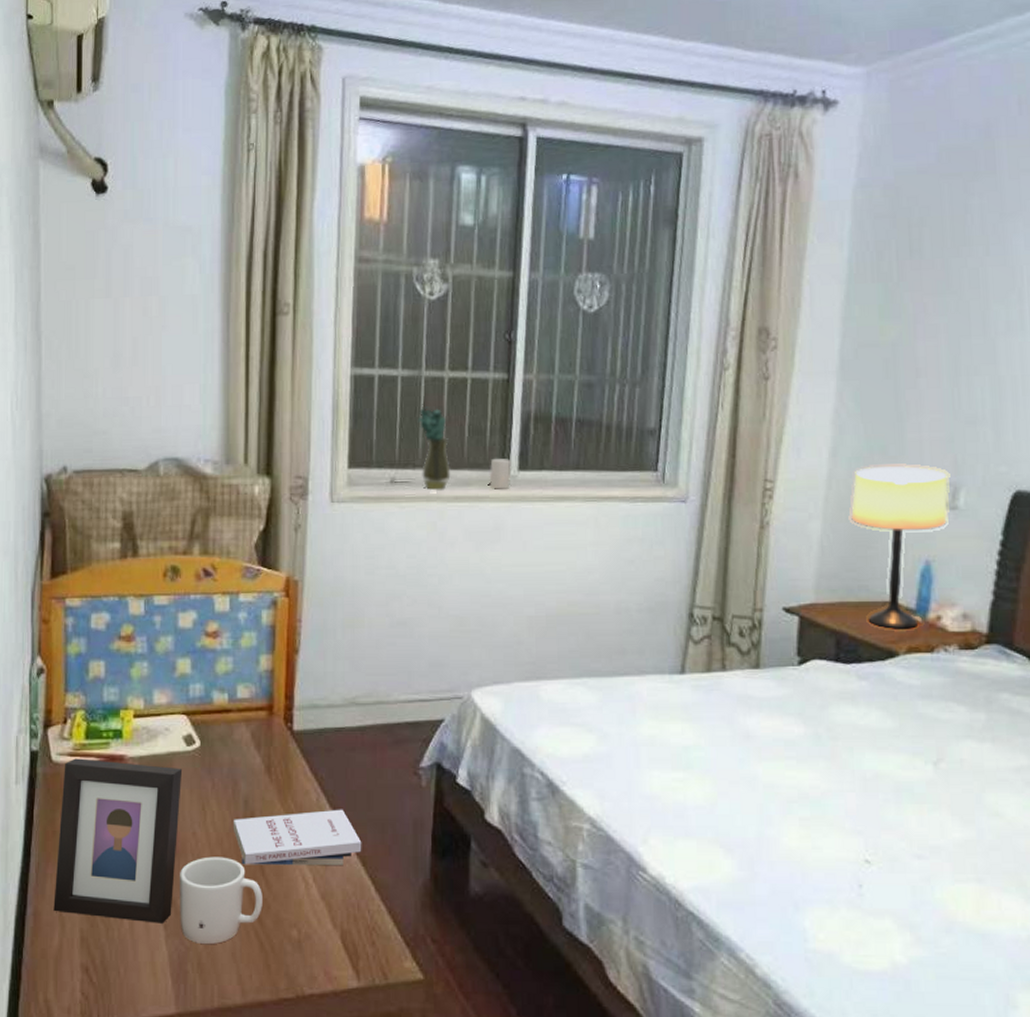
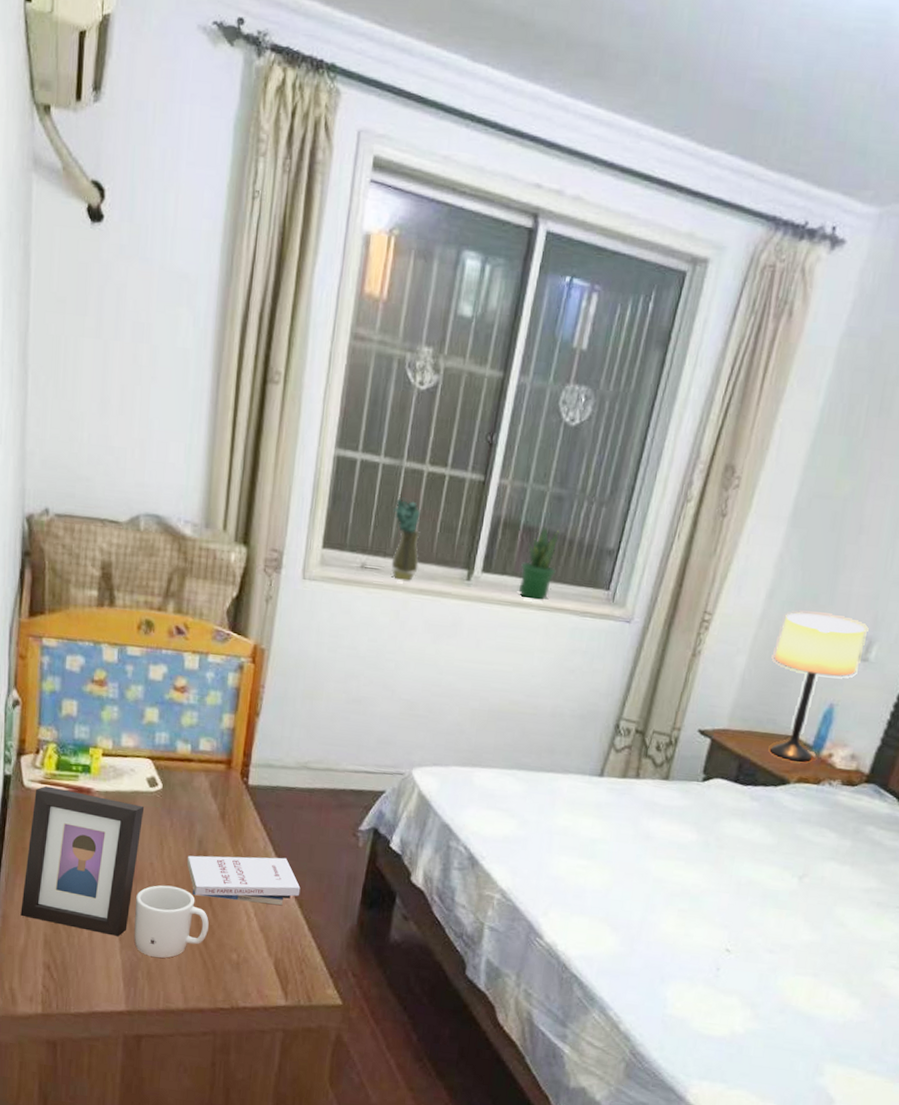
candle: present [489,458,512,491] -> none [453,557,476,590]
planter: none [559,415,597,493] -> present [519,526,560,601]

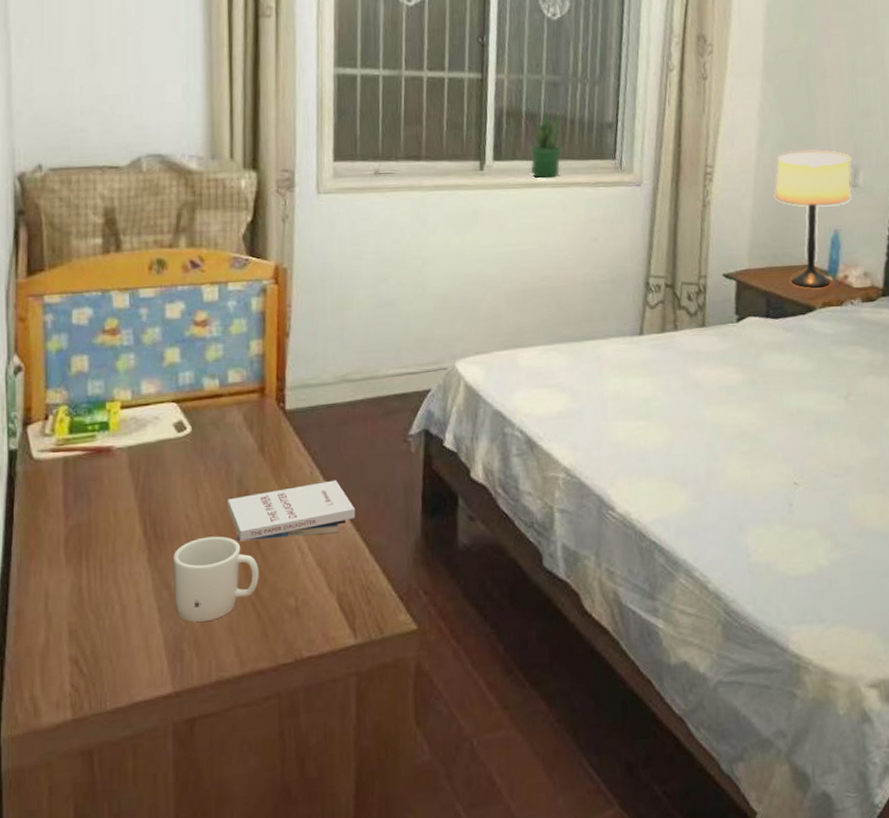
picture frame: present [20,786,145,937] -> none [38,453,174,609]
vase: present [391,494,421,582] -> none [398,101,431,181]

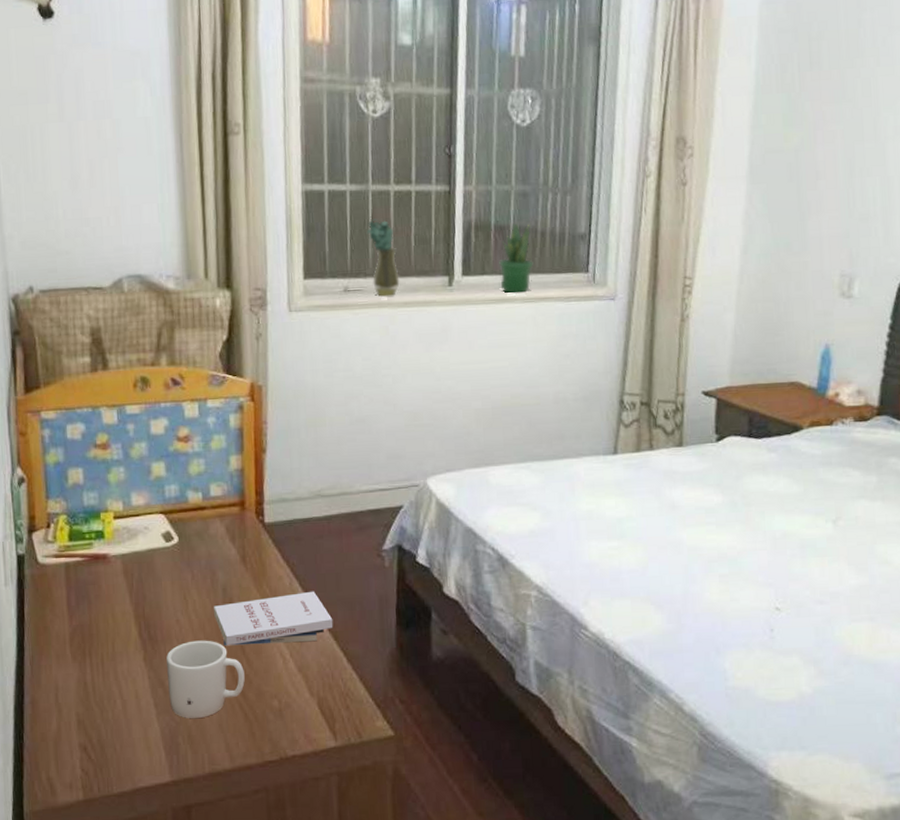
vase: none [398,101,431,181] -> present [366,216,400,298]
table lamp: present [776,152,850,289] -> none [761,260,844,407]

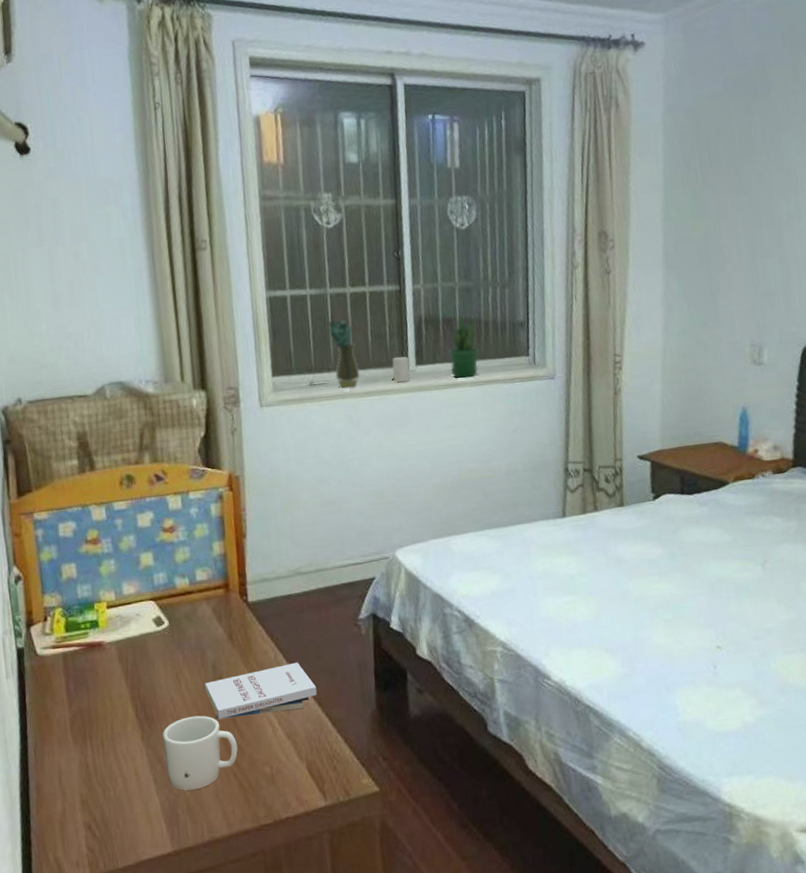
candle: none [435,265,456,295] -> present [392,356,411,384]

